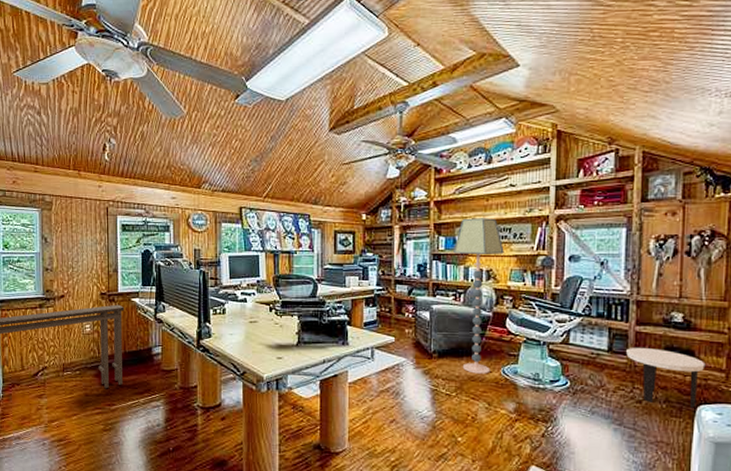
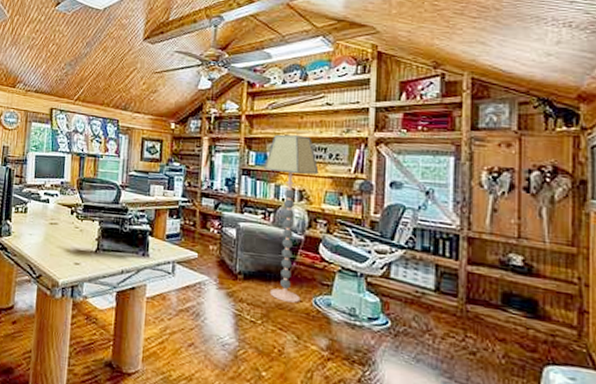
side table: present [626,348,706,408] -> none [456,289,552,368]

